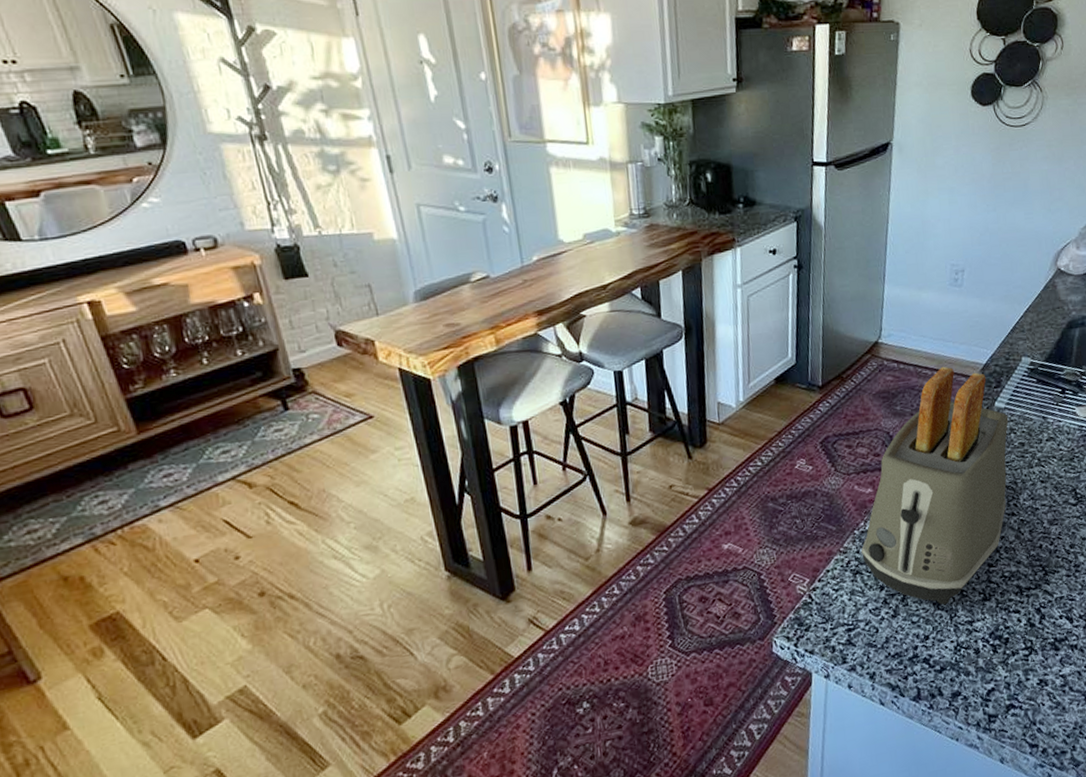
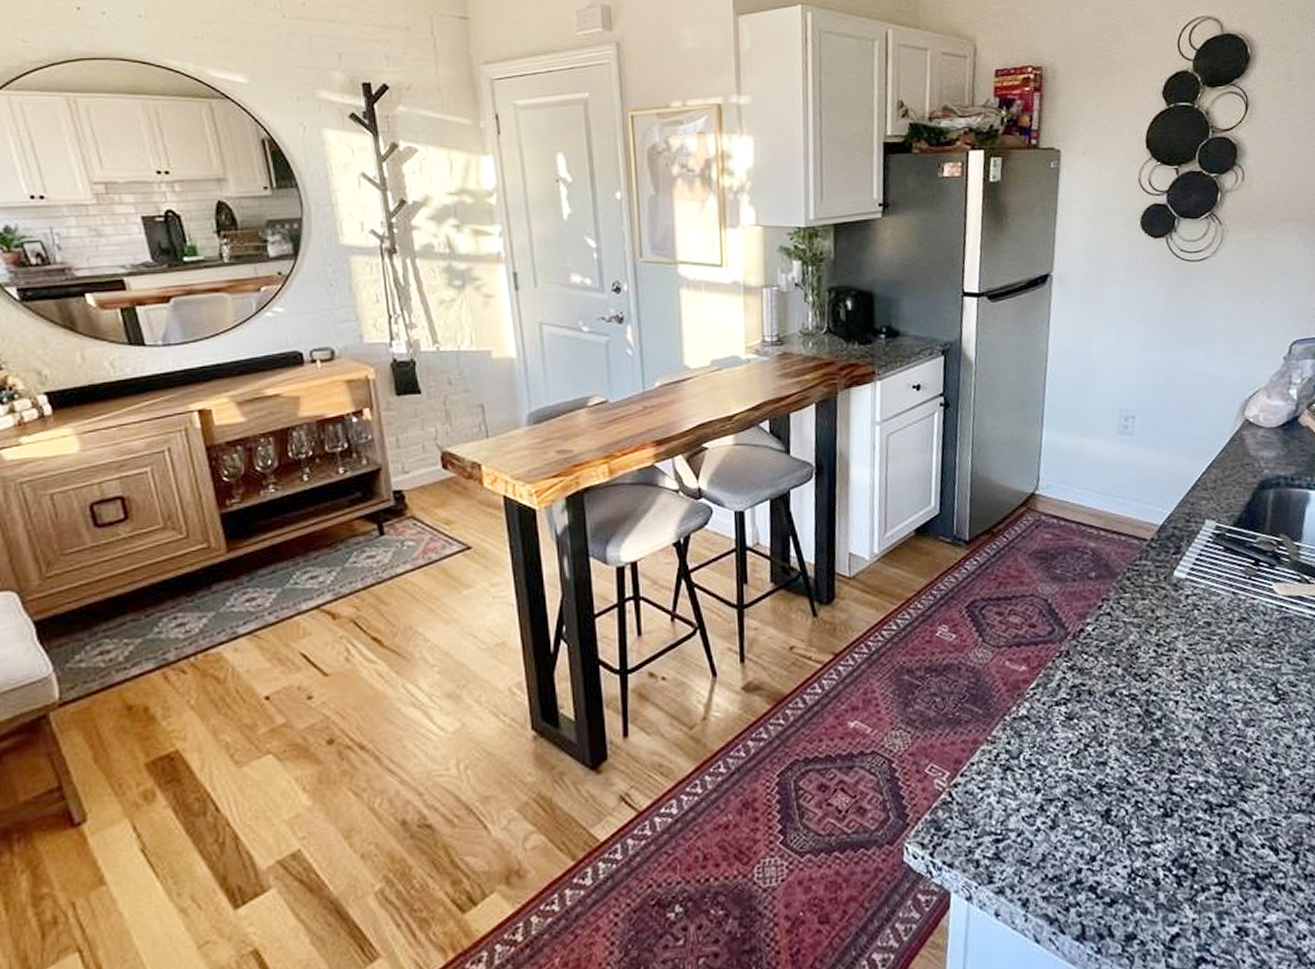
toaster: present [861,366,1009,606] -> none [1013,525,1191,819]

